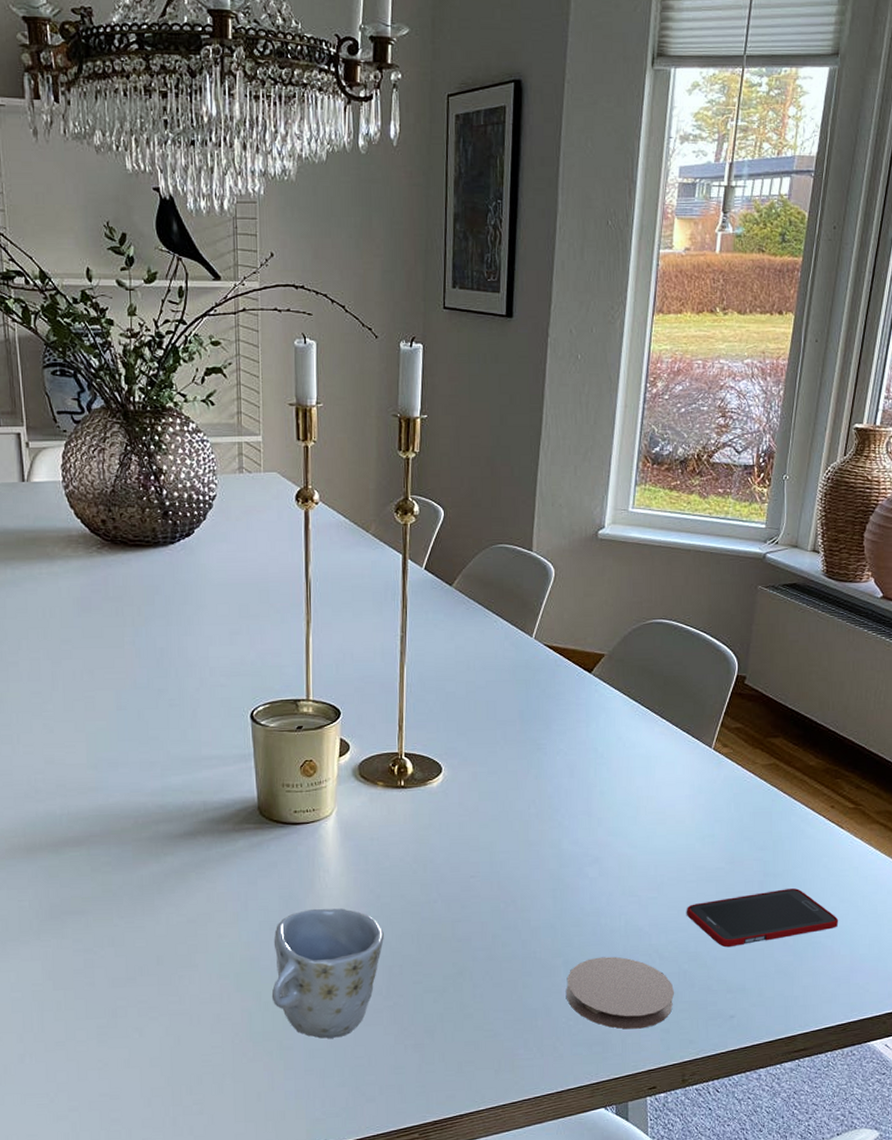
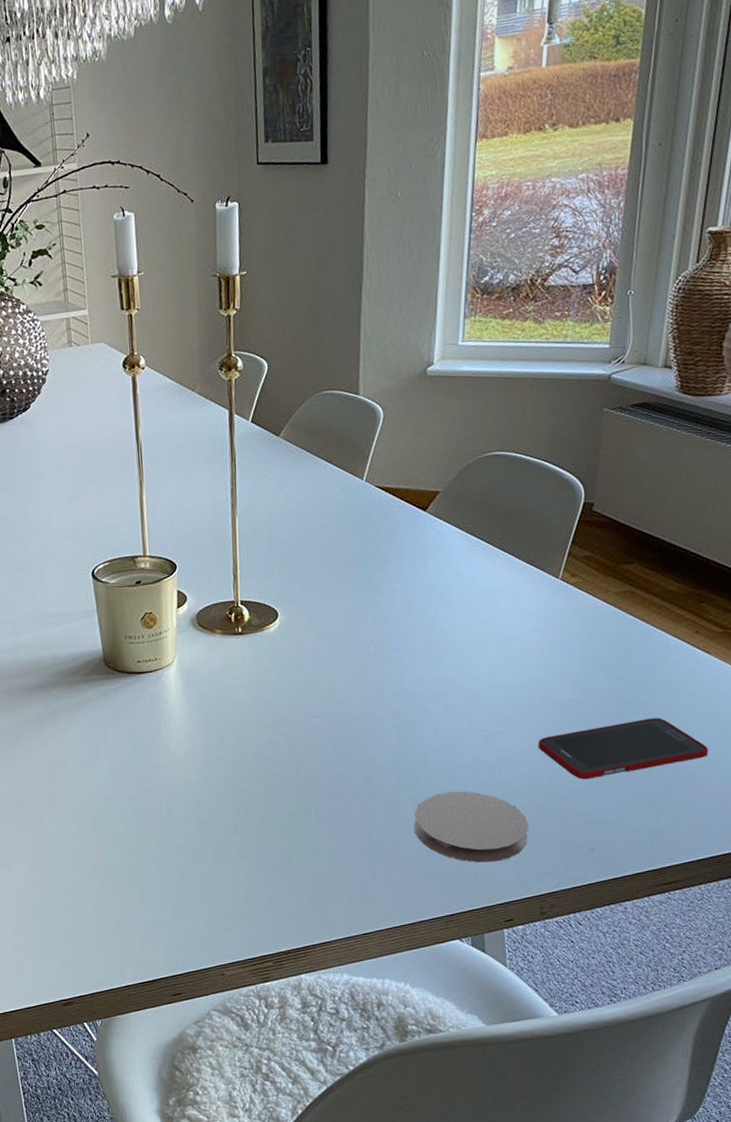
mug: present [271,908,384,1039] -> none [124,751,230,873]

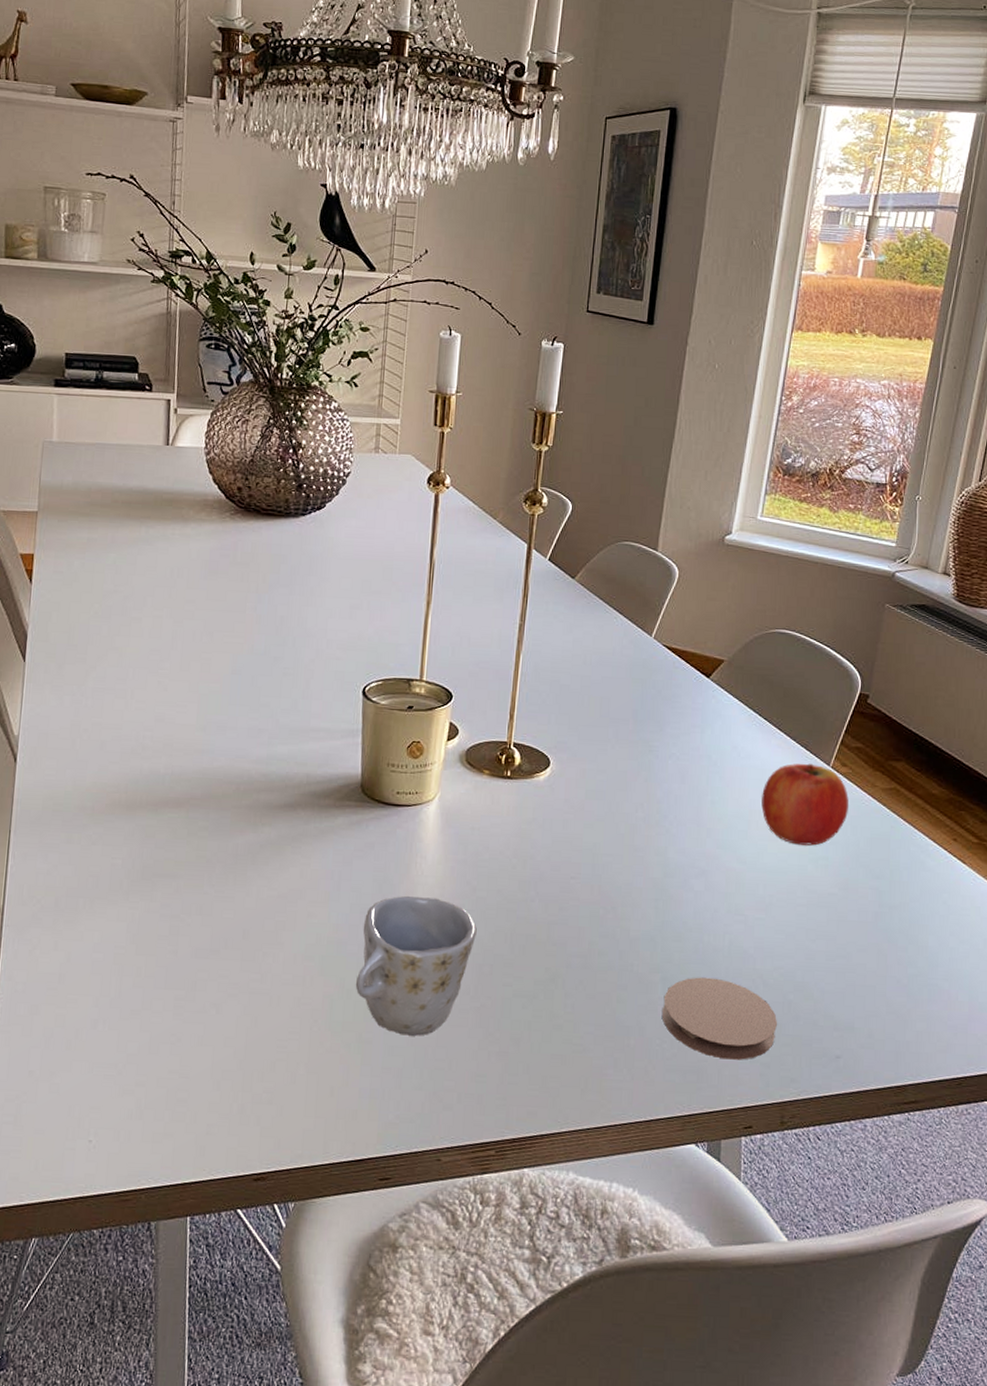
mug: none [124,751,230,873] -> present [355,895,477,1036]
fruit: none [491,579,582,658] -> present [761,763,849,846]
cell phone: present [538,718,709,780] -> none [794,923,958,981]

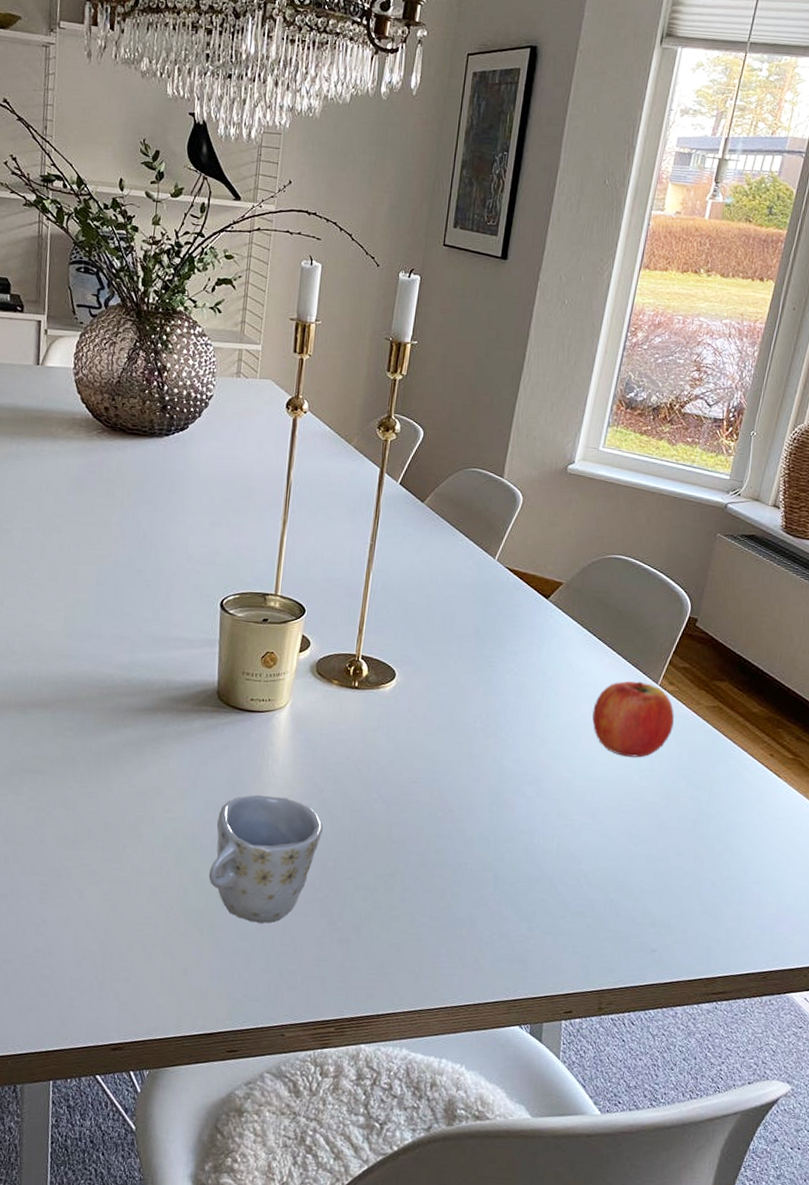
coaster: present [661,977,778,1060] -> none [492,875,600,952]

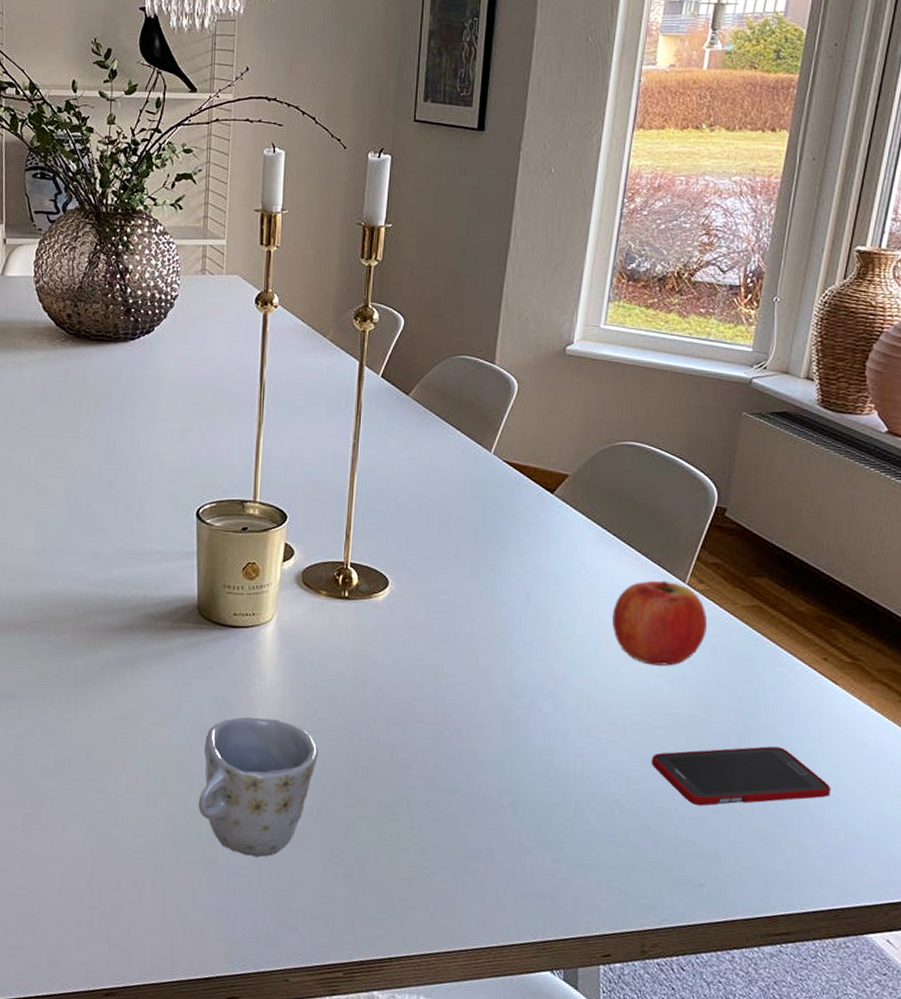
cell phone: none [618,830,769,882] -> present [651,746,831,806]

